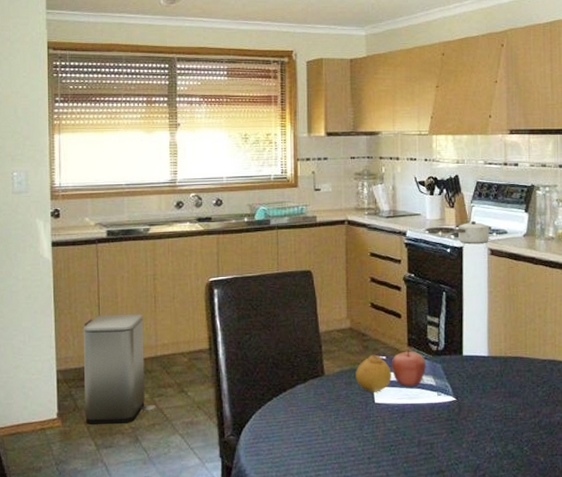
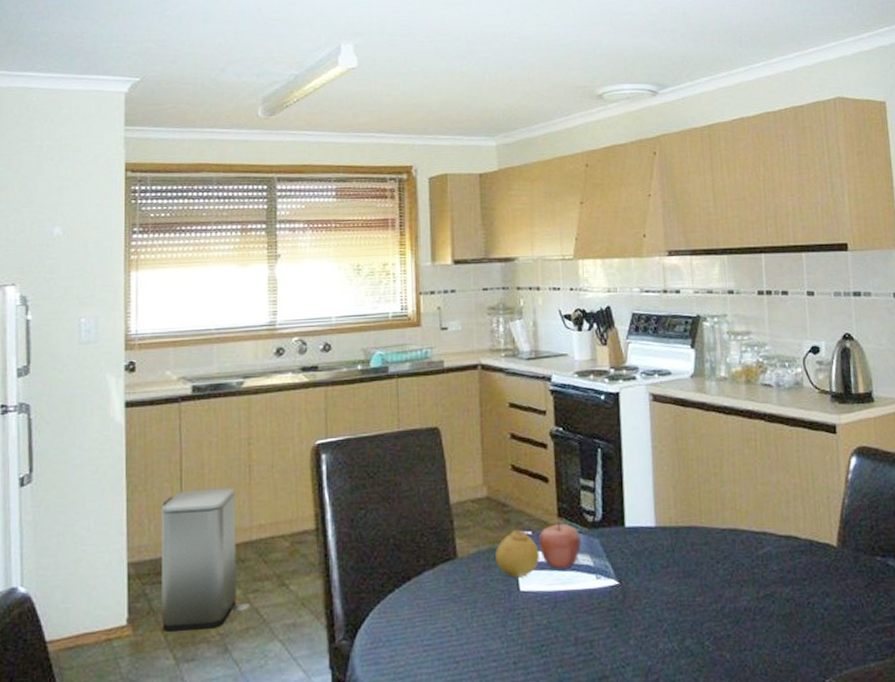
cooking pot: present [455,220,492,244] -> none [609,360,653,388]

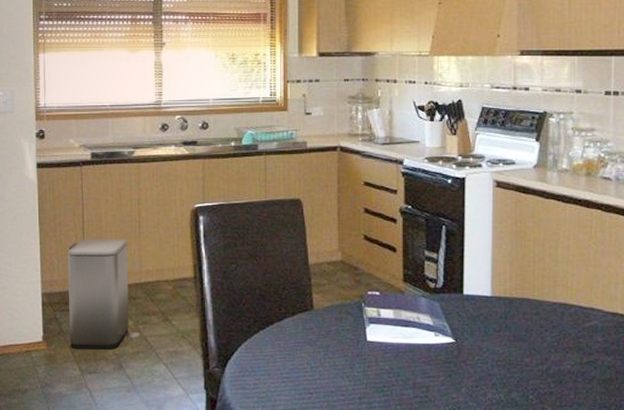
fruit: present [495,530,539,578] -> none [347,290,385,330]
fruit: present [538,521,581,569] -> none [385,285,422,325]

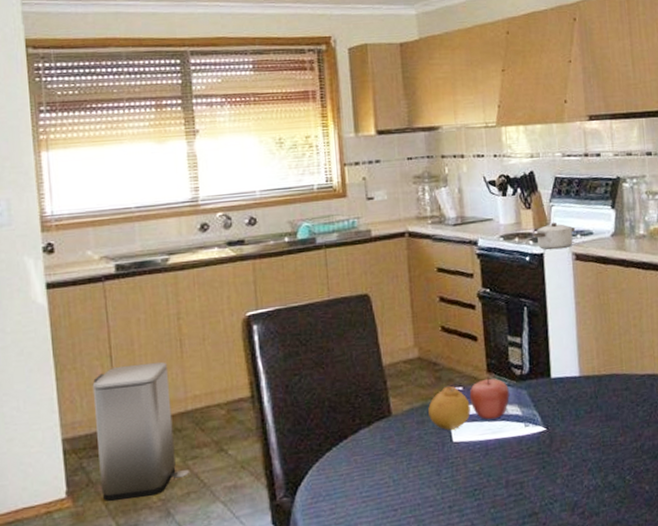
fruit: none [347,290,385,330] -> present [428,386,471,430]
fruit: none [385,285,422,325] -> present [469,375,510,420]
cooking pot: none [457,149,499,174] -> present [533,222,576,249]

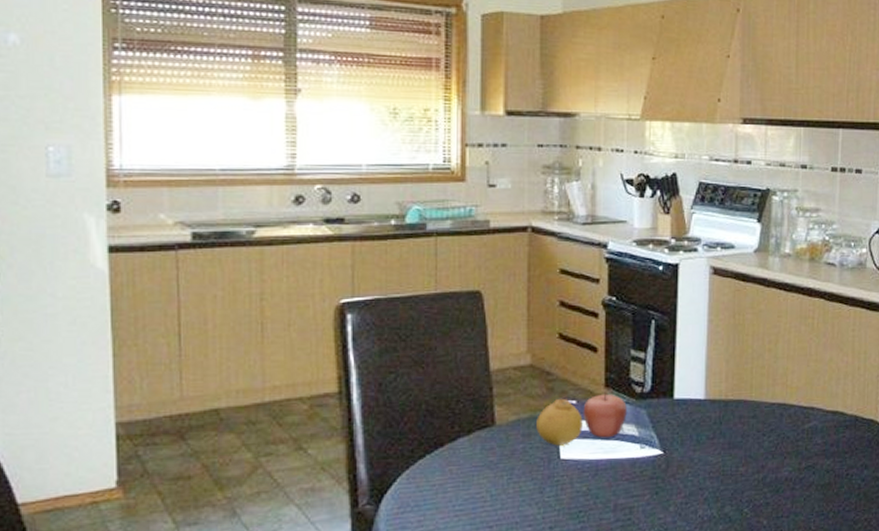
pedal bin: present [92,361,191,501] -> none [155,345,263,495]
cooking pot: present [533,222,576,249] -> none [670,230,716,260]

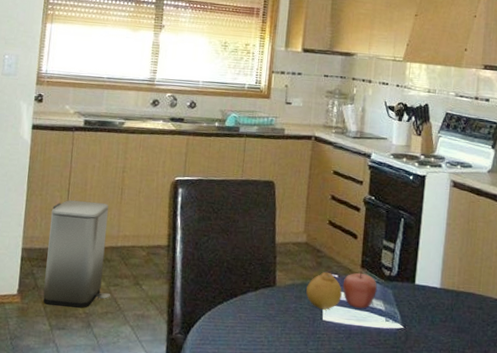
pedal bin: none [155,345,263,495] -> present [43,199,111,308]

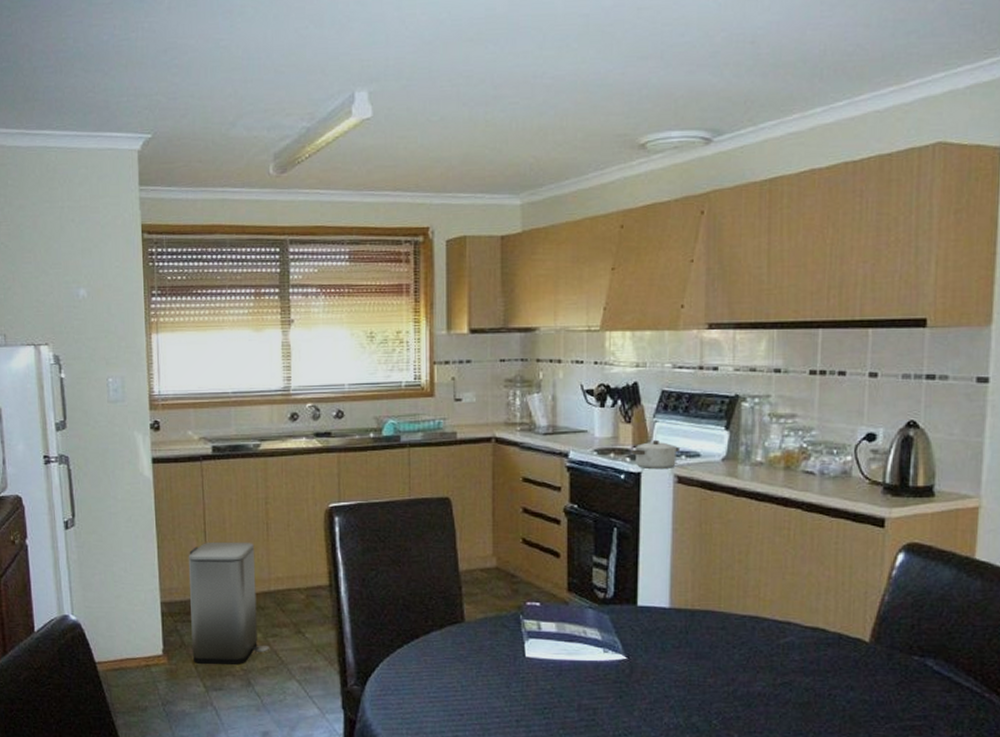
fruit: present [306,272,342,310] -> none [502,601,546,645]
fruit: present [342,270,377,309] -> none [546,595,589,640]
cooking pot: none [420,150,457,175] -> present [632,439,681,468]

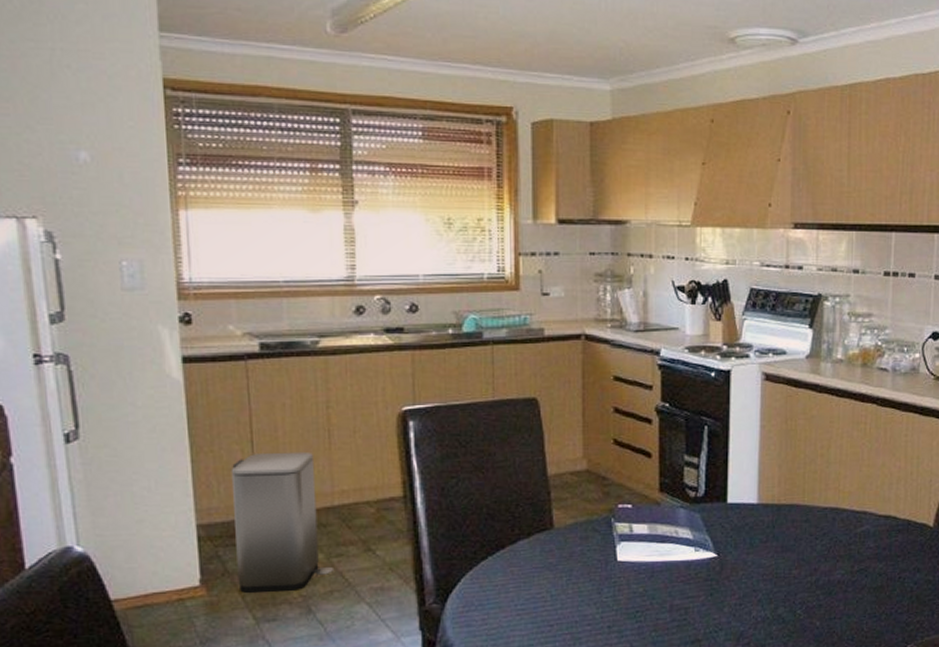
cooking pot: present [632,439,681,468] -> none [722,337,768,366]

